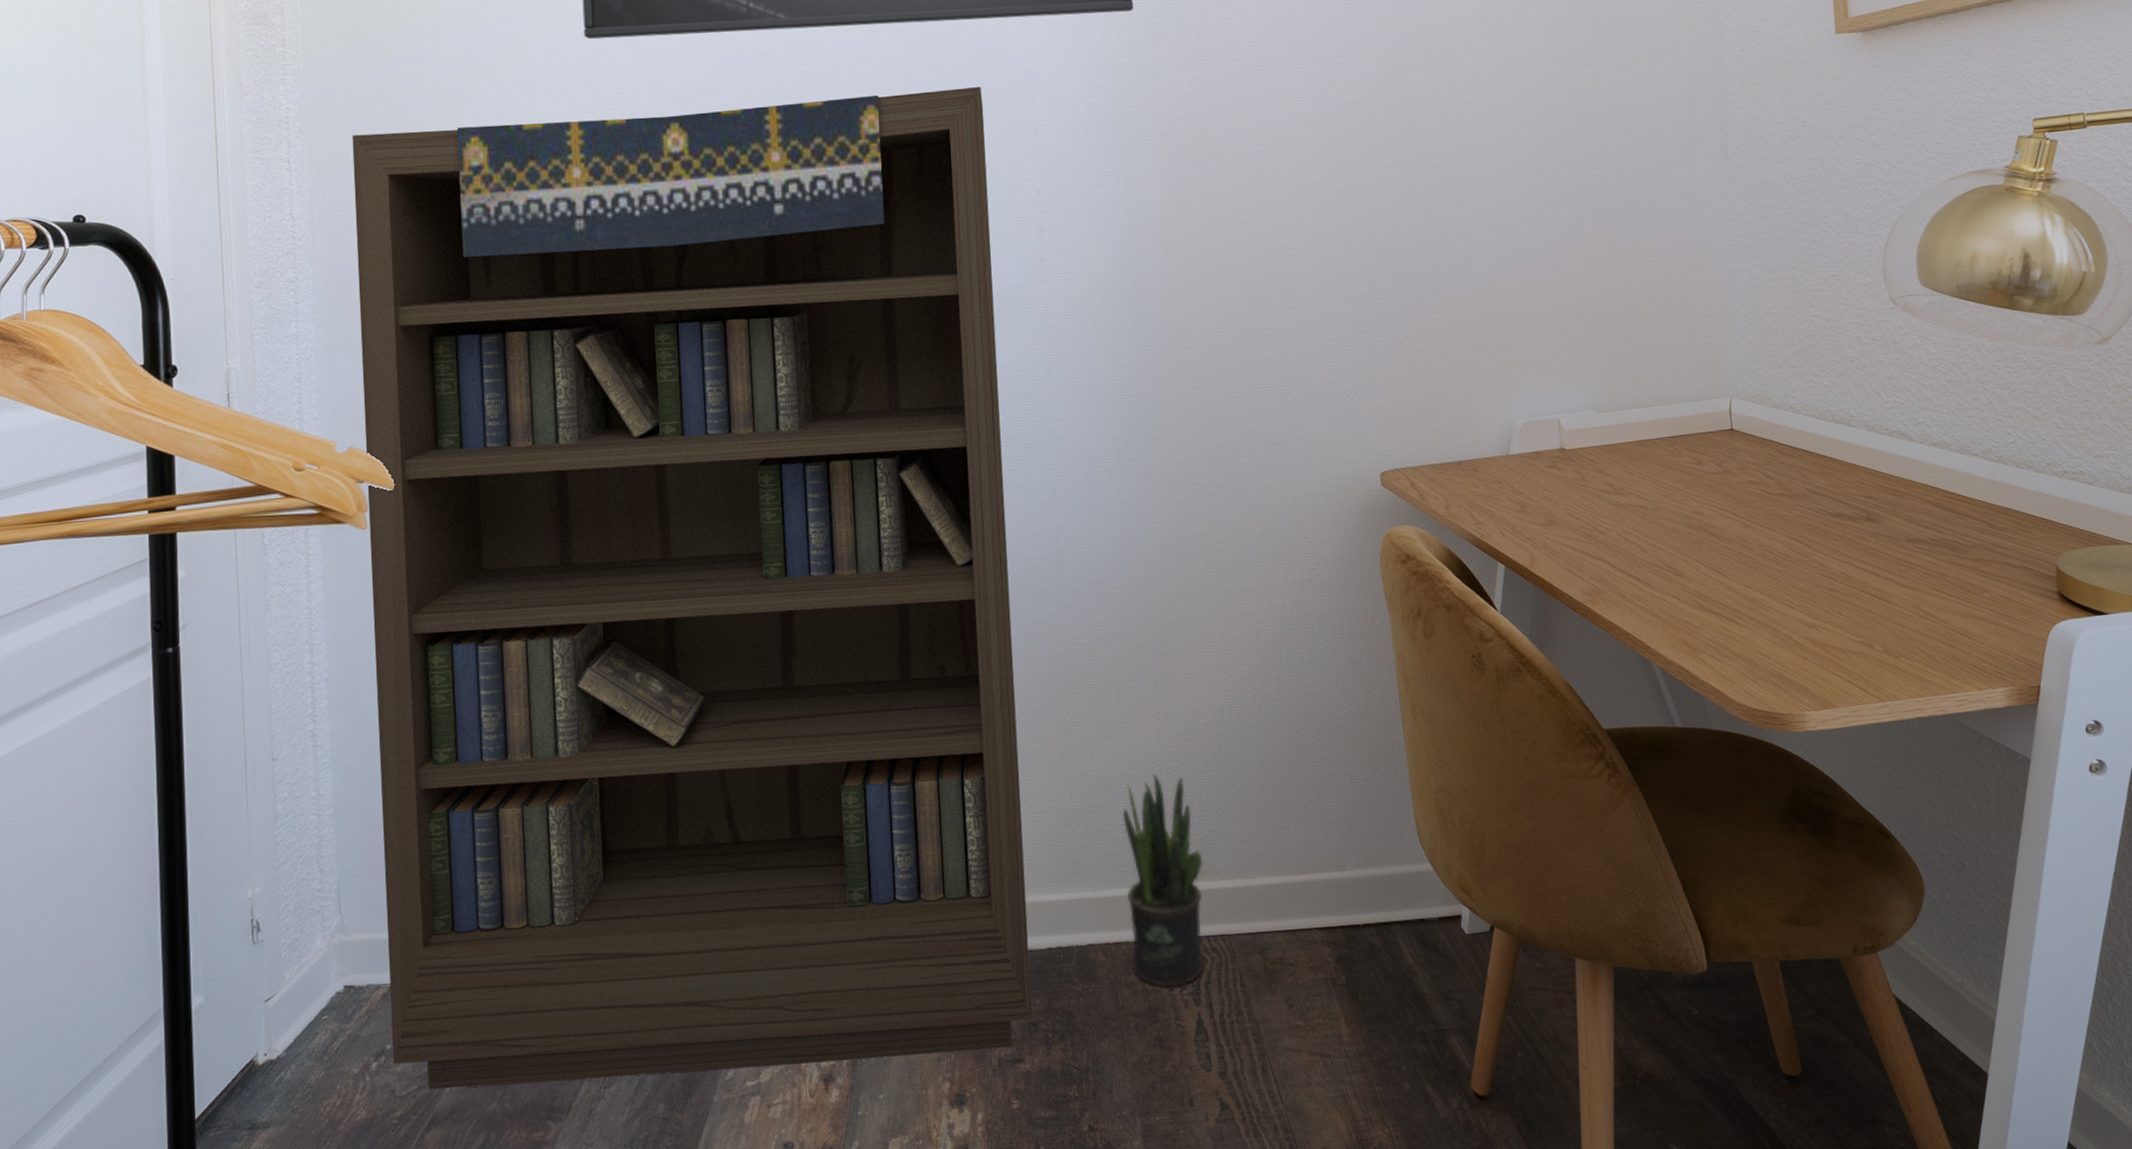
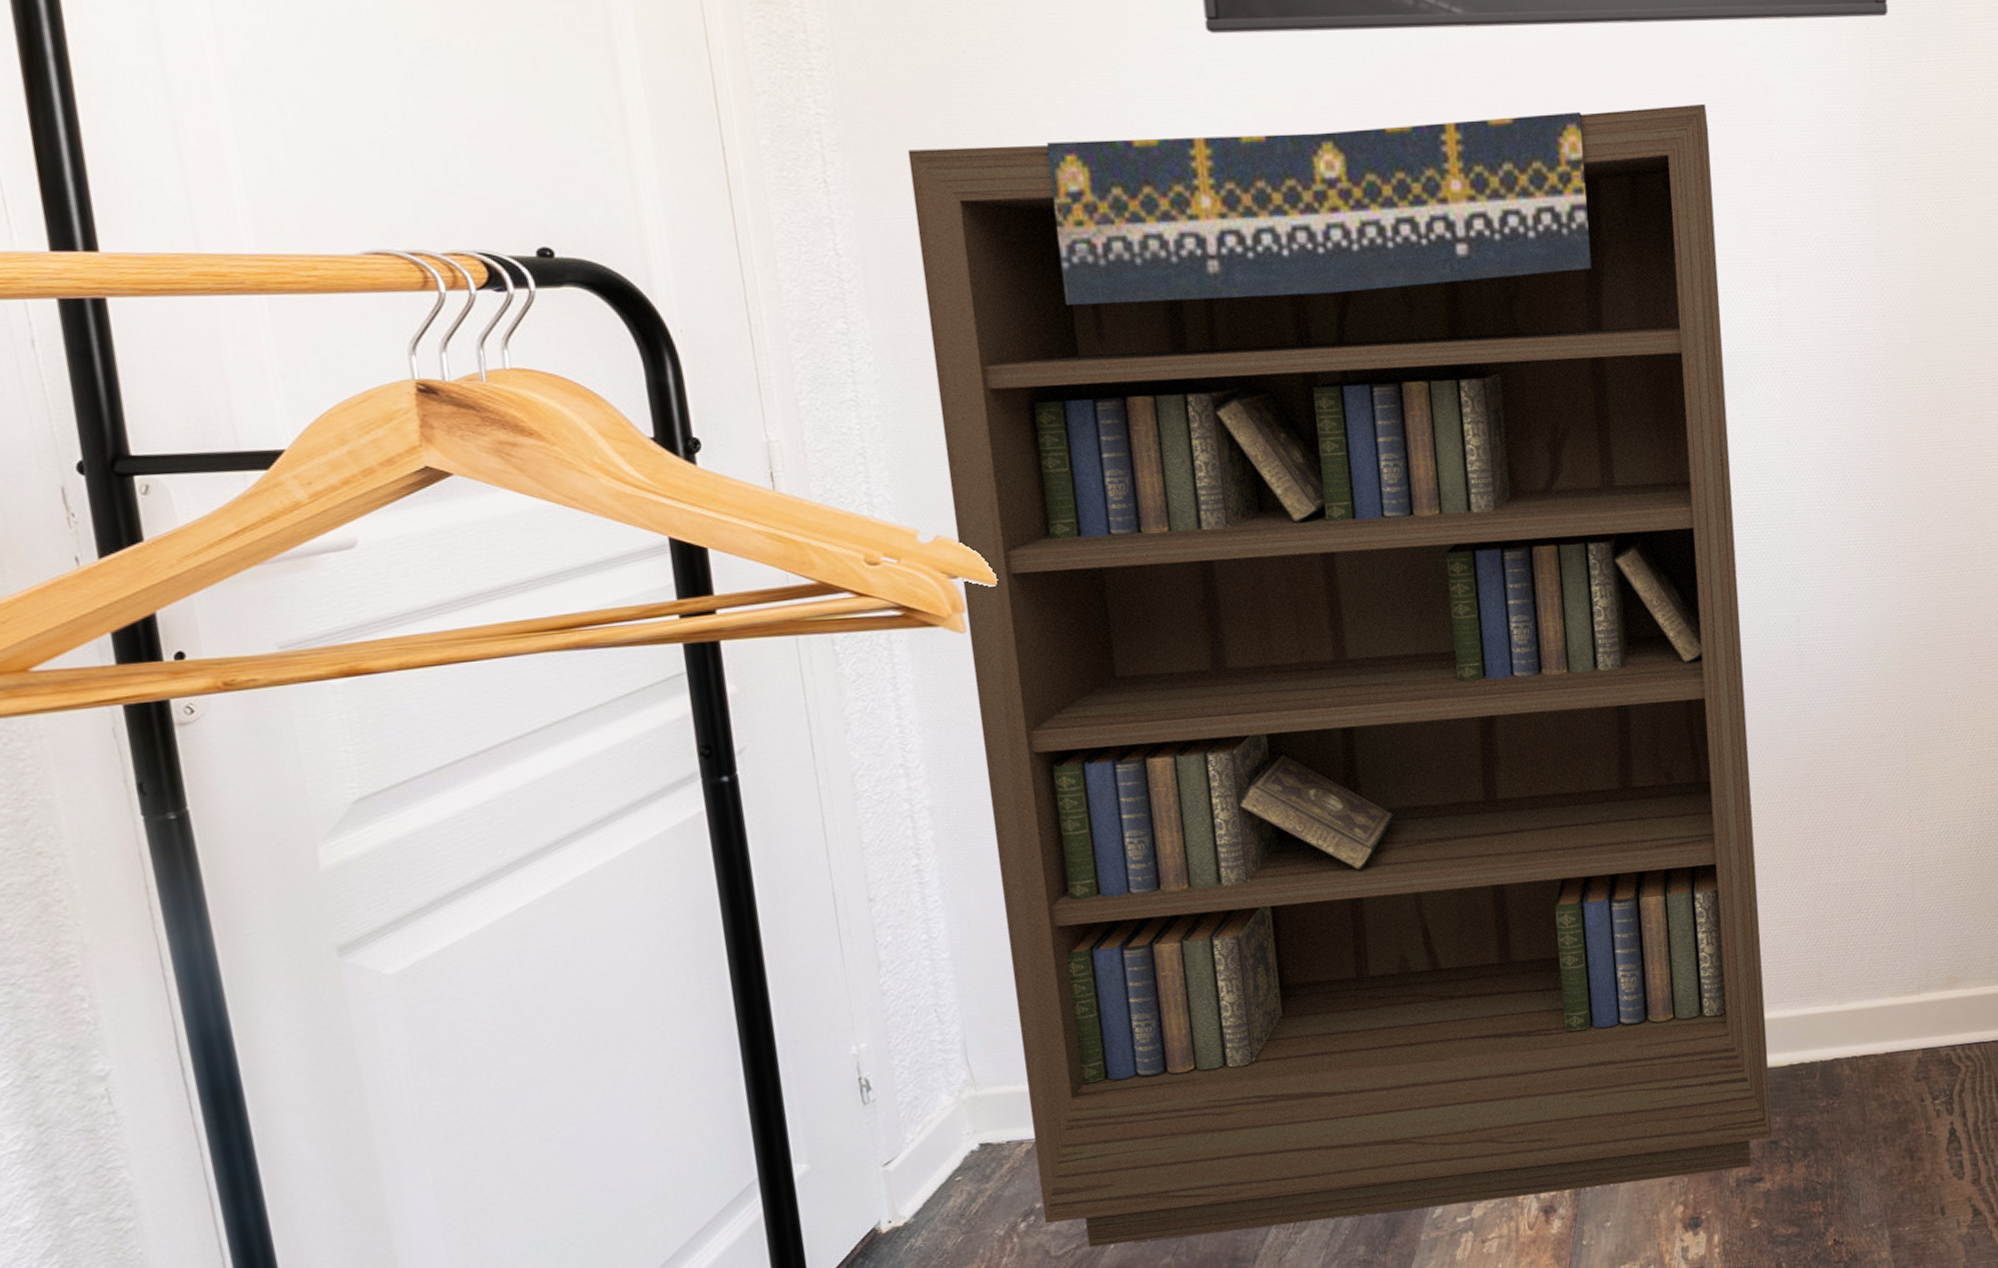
potted plant: present [1122,773,1204,988] -> none [1871,879,1959,1099]

